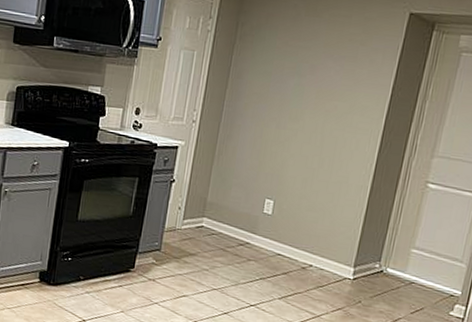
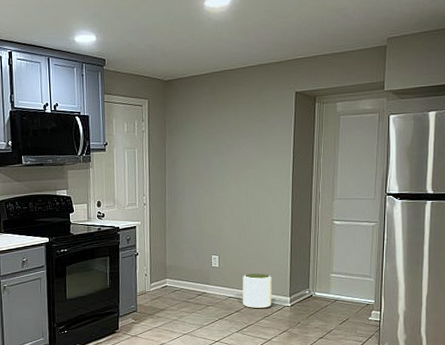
plant pot: none [292,229,336,277] -> present [242,273,272,309]

